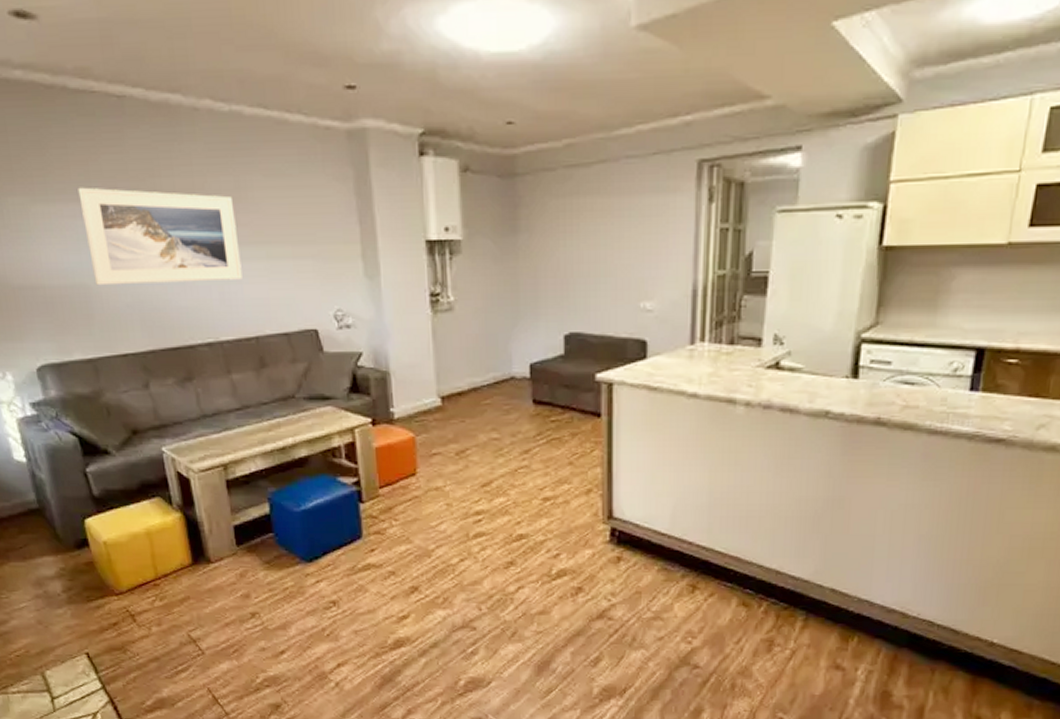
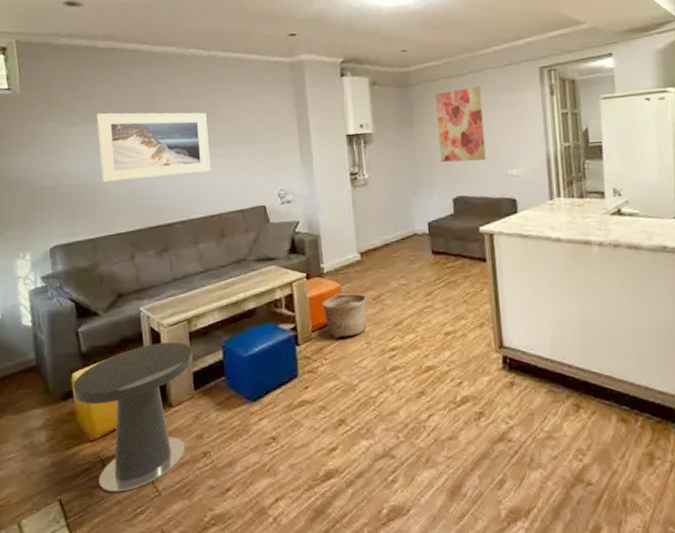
side table: none [87,491,233,649] -> present [73,342,193,493]
basket: none [391,444,448,498] -> present [322,293,367,339]
wall art: none [551,183,613,288] -> present [435,86,486,163]

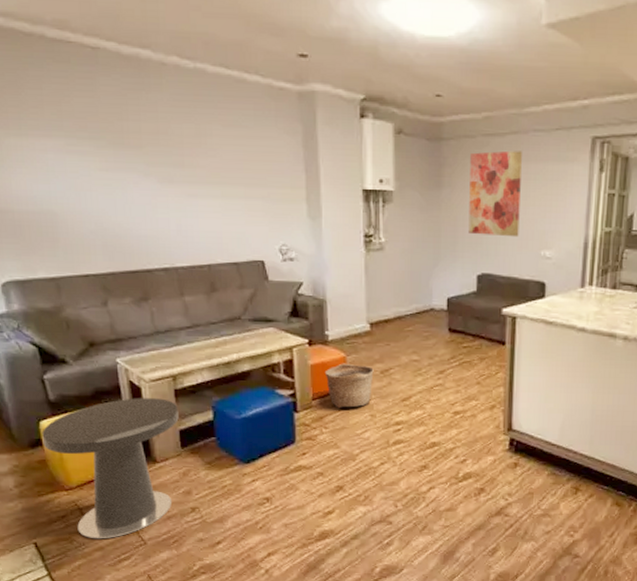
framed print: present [96,112,211,183] -> none [50,124,199,214]

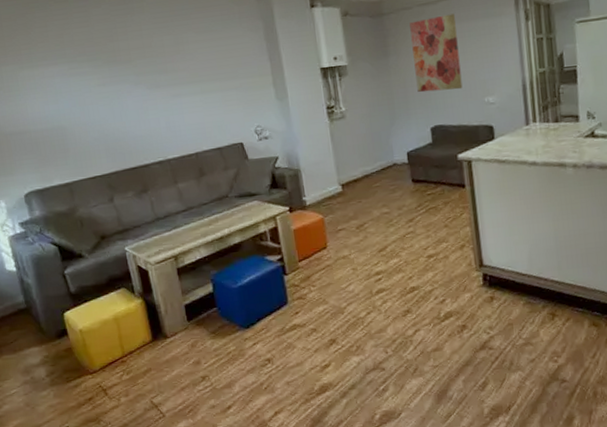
side table: present [42,398,179,539] -> none [66,278,185,417]
basket: present [324,363,374,409] -> none [306,224,351,267]

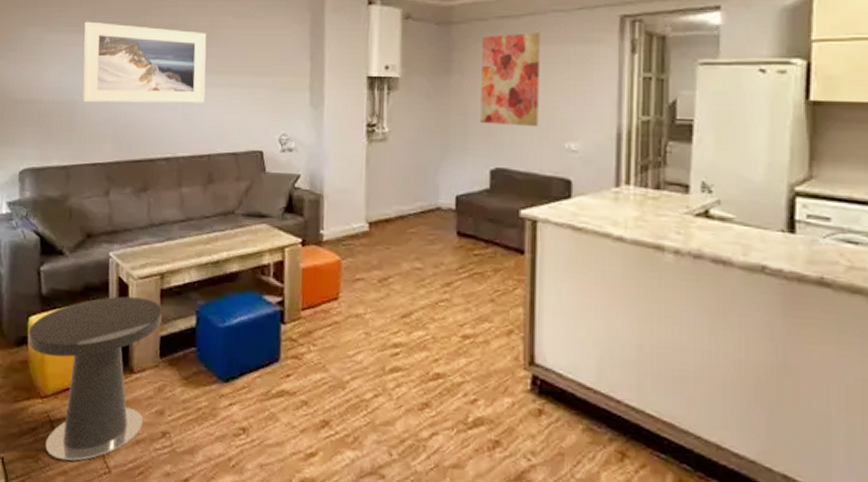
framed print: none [55,50,183,126] -> present [82,21,207,104]
side table: none [66,278,185,417] -> present [28,296,162,461]

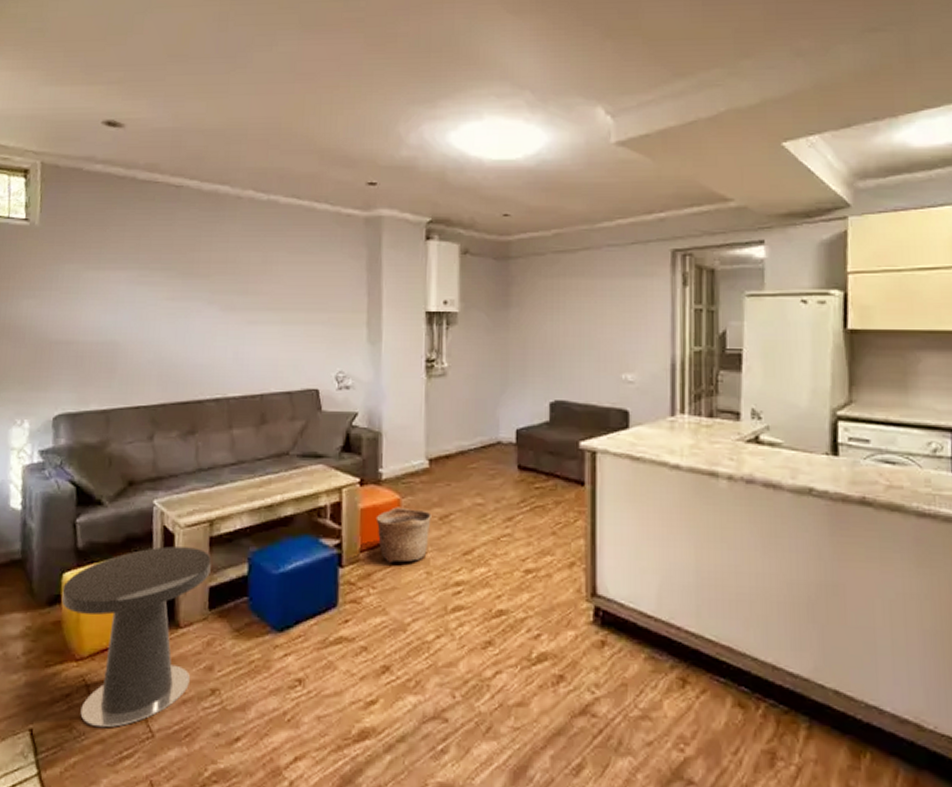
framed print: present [82,21,207,104] -> none [124,257,259,343]
basket: none [316,268,371,323] -> present [375,507,432,564]
wall art: present [480,33,540,127] -> none [539,267,596,360]

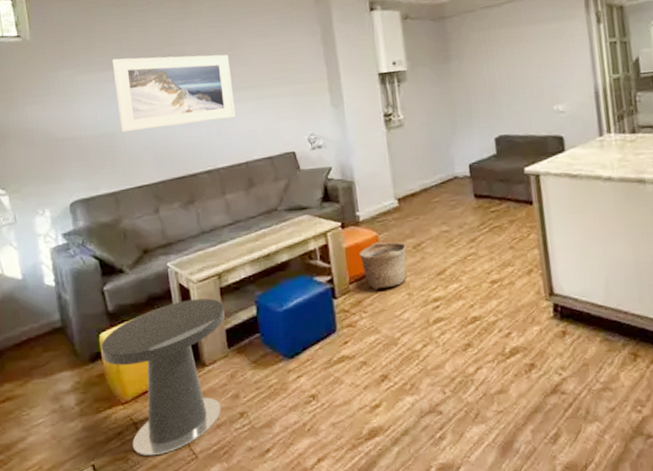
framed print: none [124,257,259,343] -> present [112,54,236,133]

